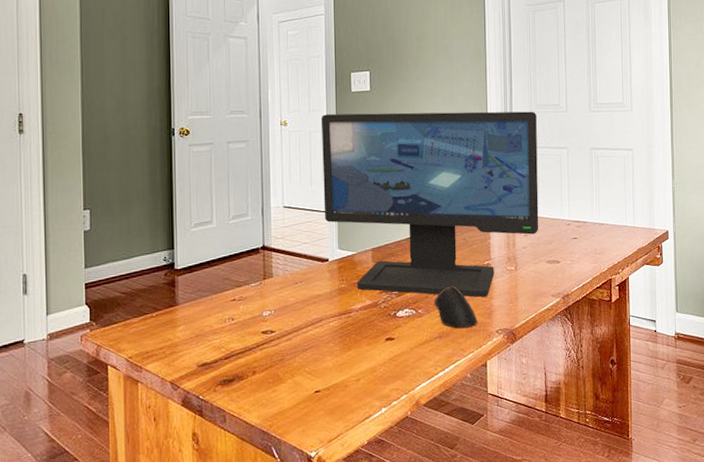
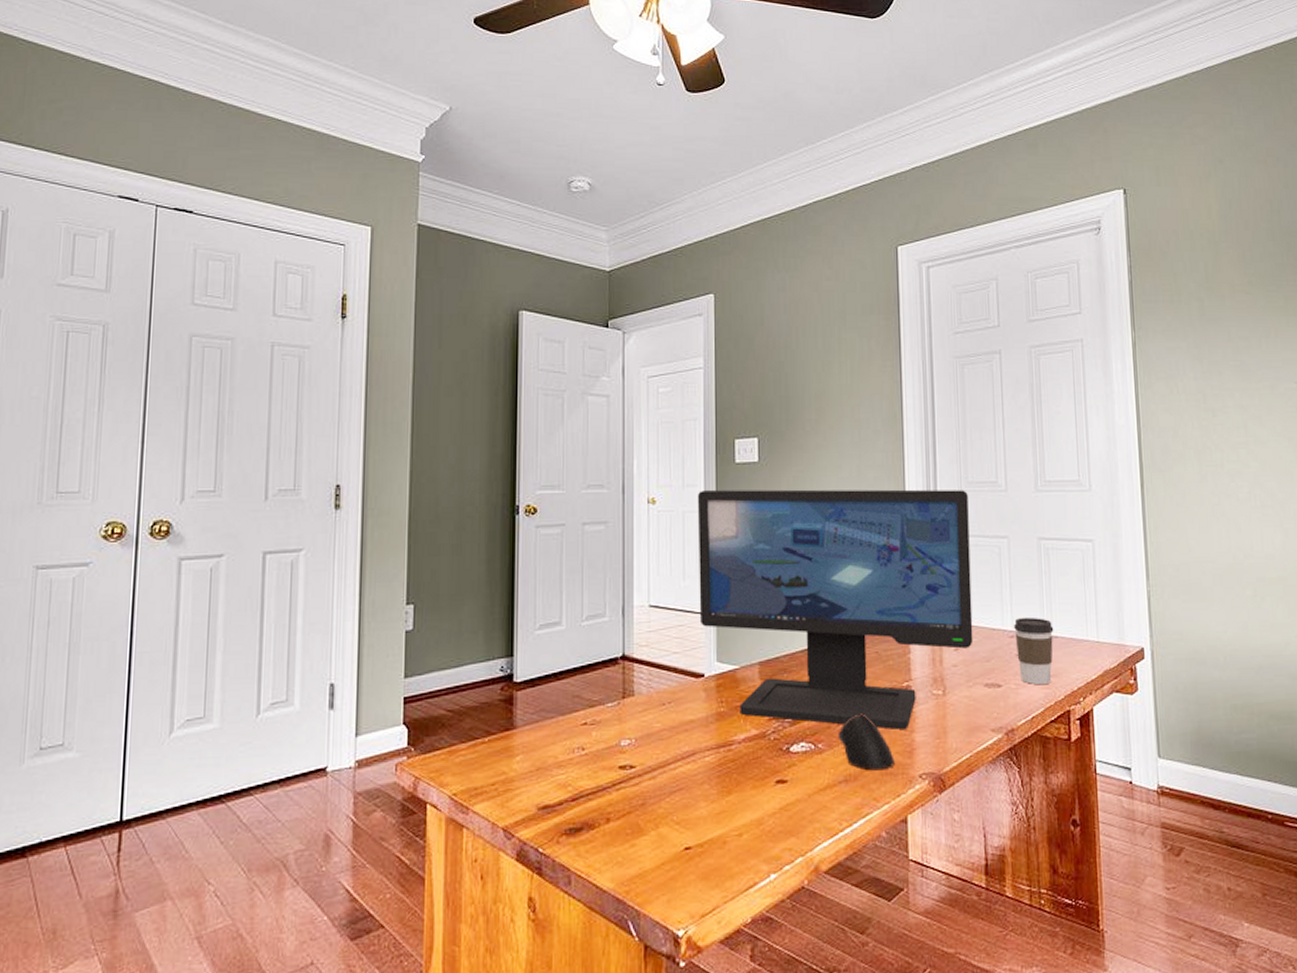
coffee cup: none [571,209,601,261] -> present [1014,617,1054,685]

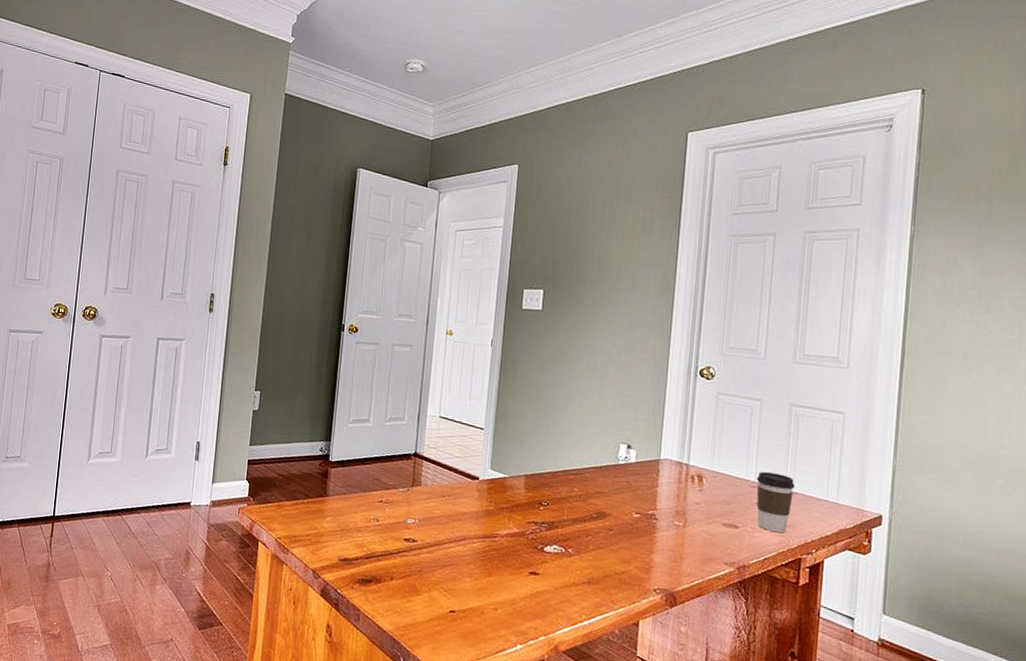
computer monitor: present [697,489,973,729] -> none [479,329,728,549]
computer mouse: present [838,713,895,771] -> none [586,530,634,580]

